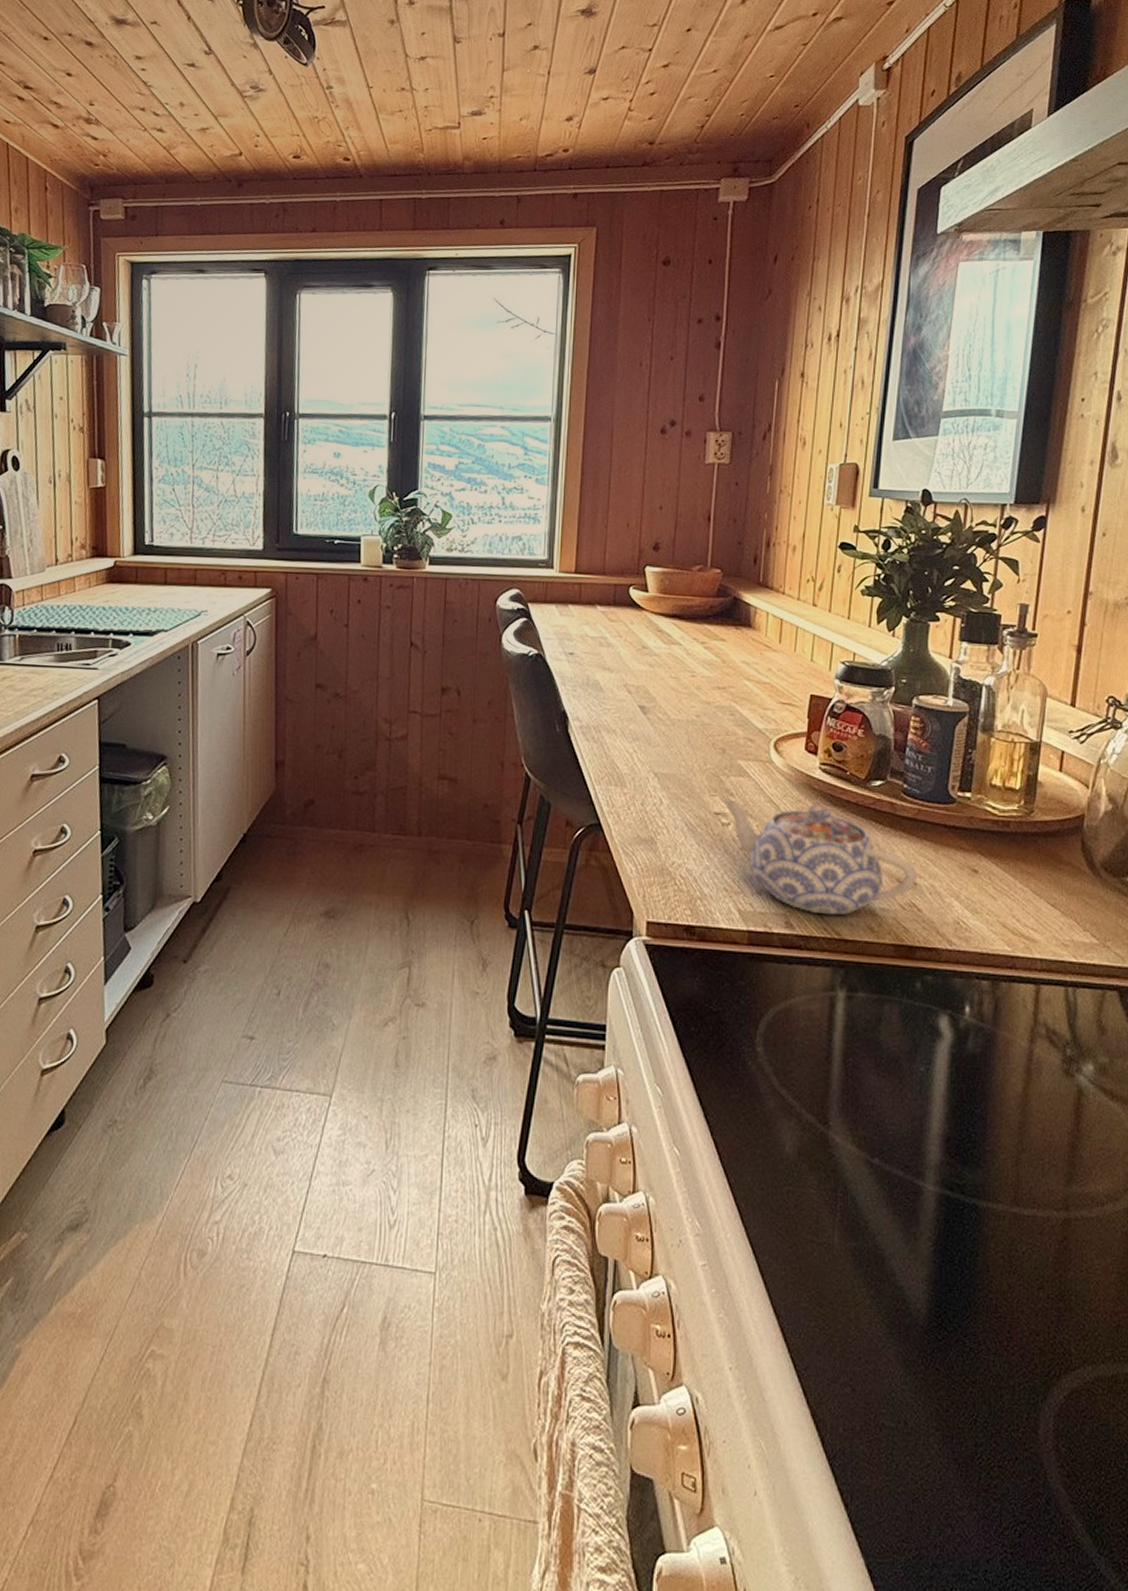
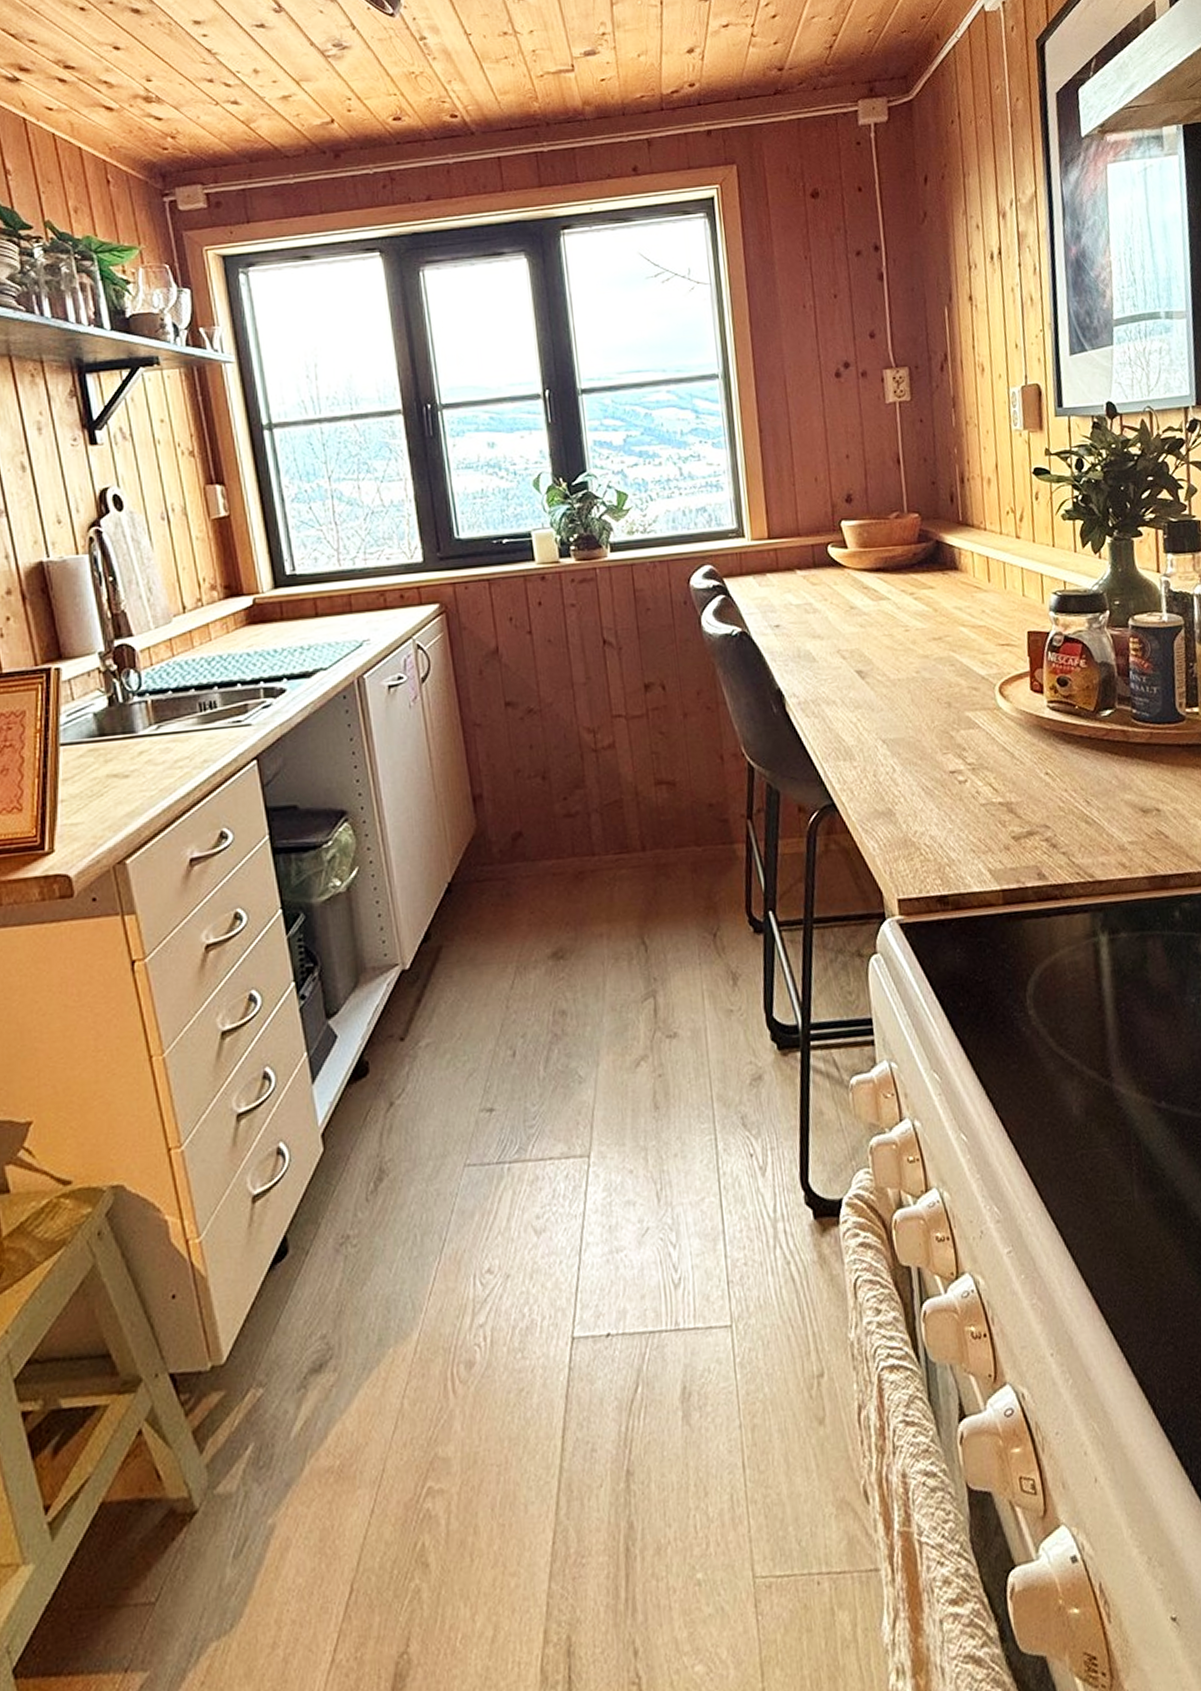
teapot: present [720,798,918,915] -> none [953,745,1160,859]

